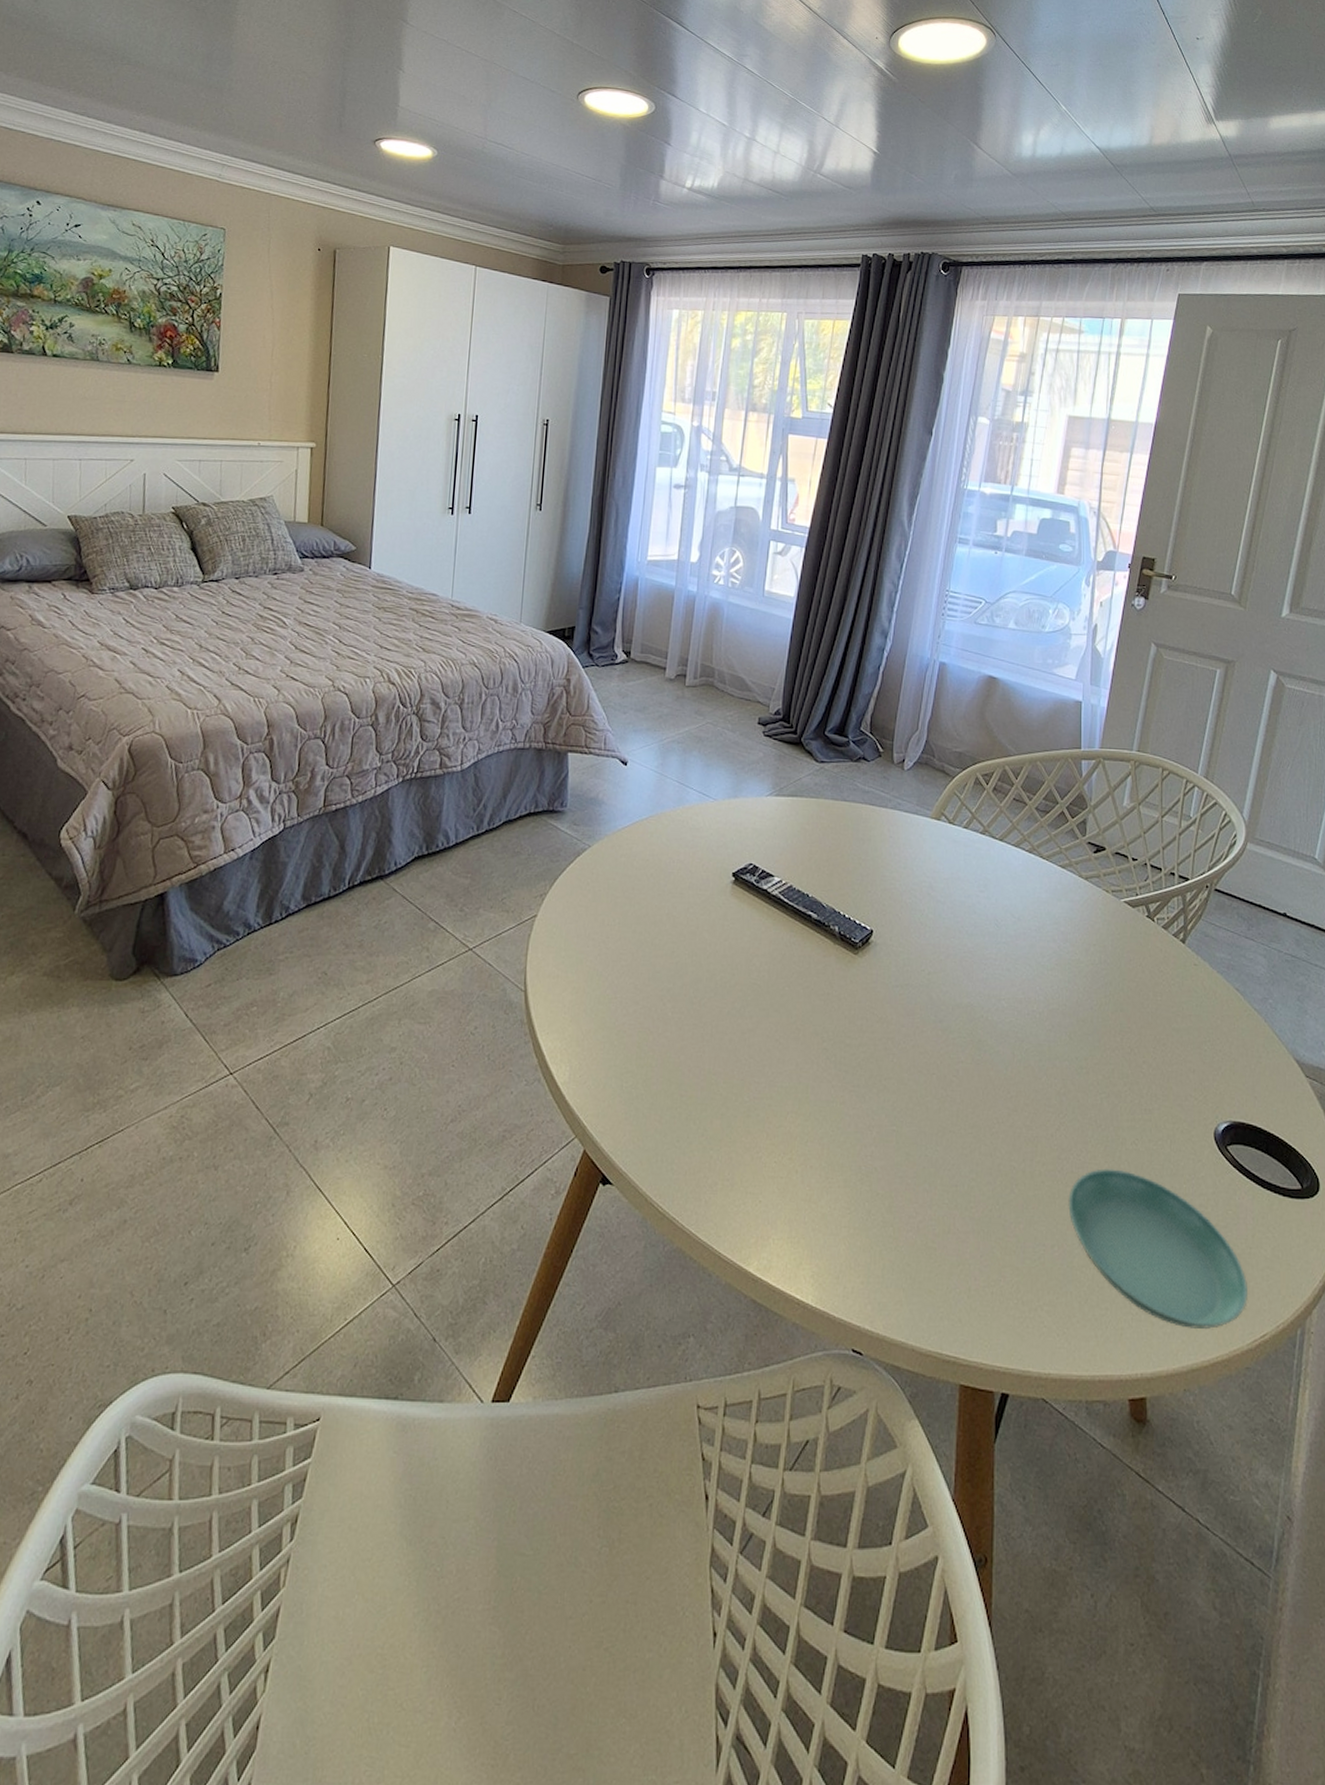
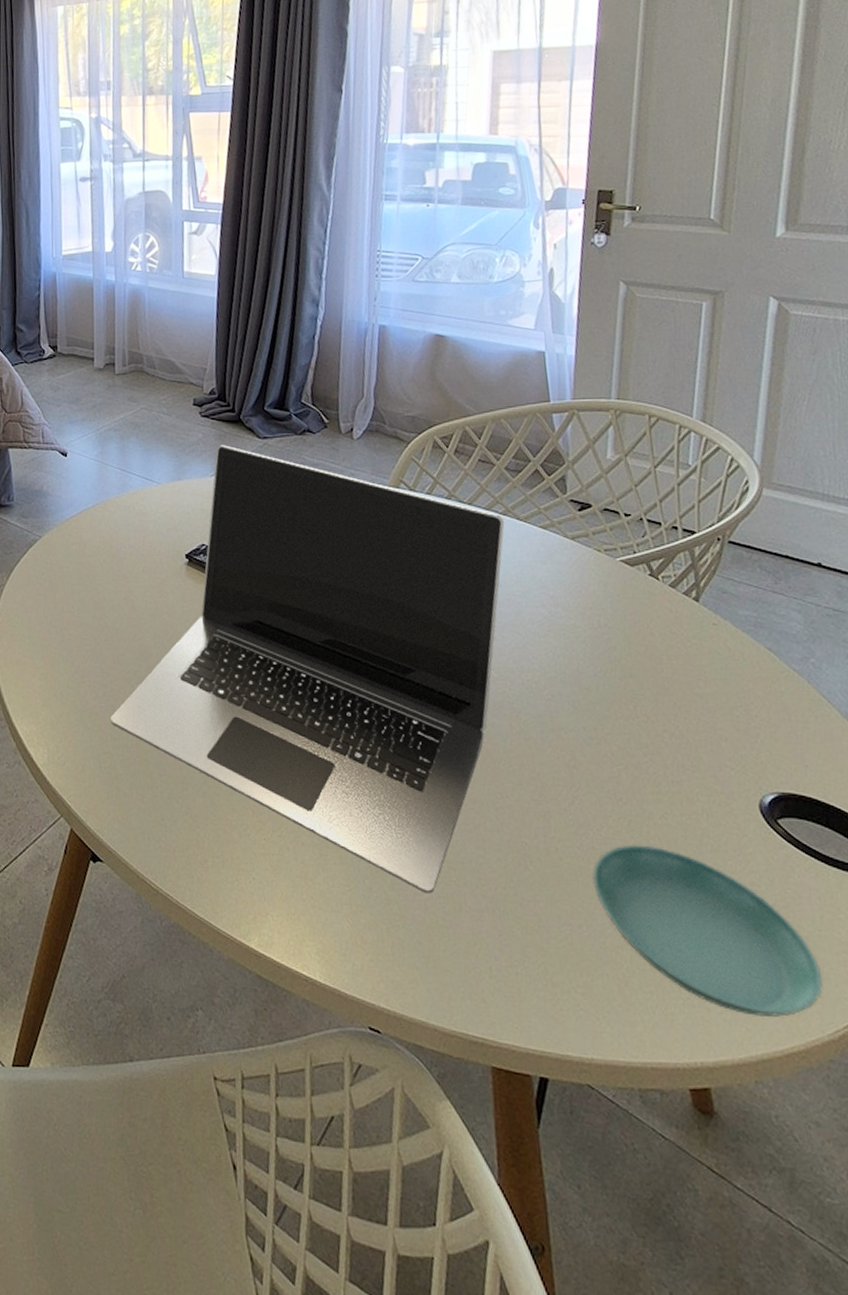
laptop: none [638,766,1030,1216] -> present [110,445,505,894]

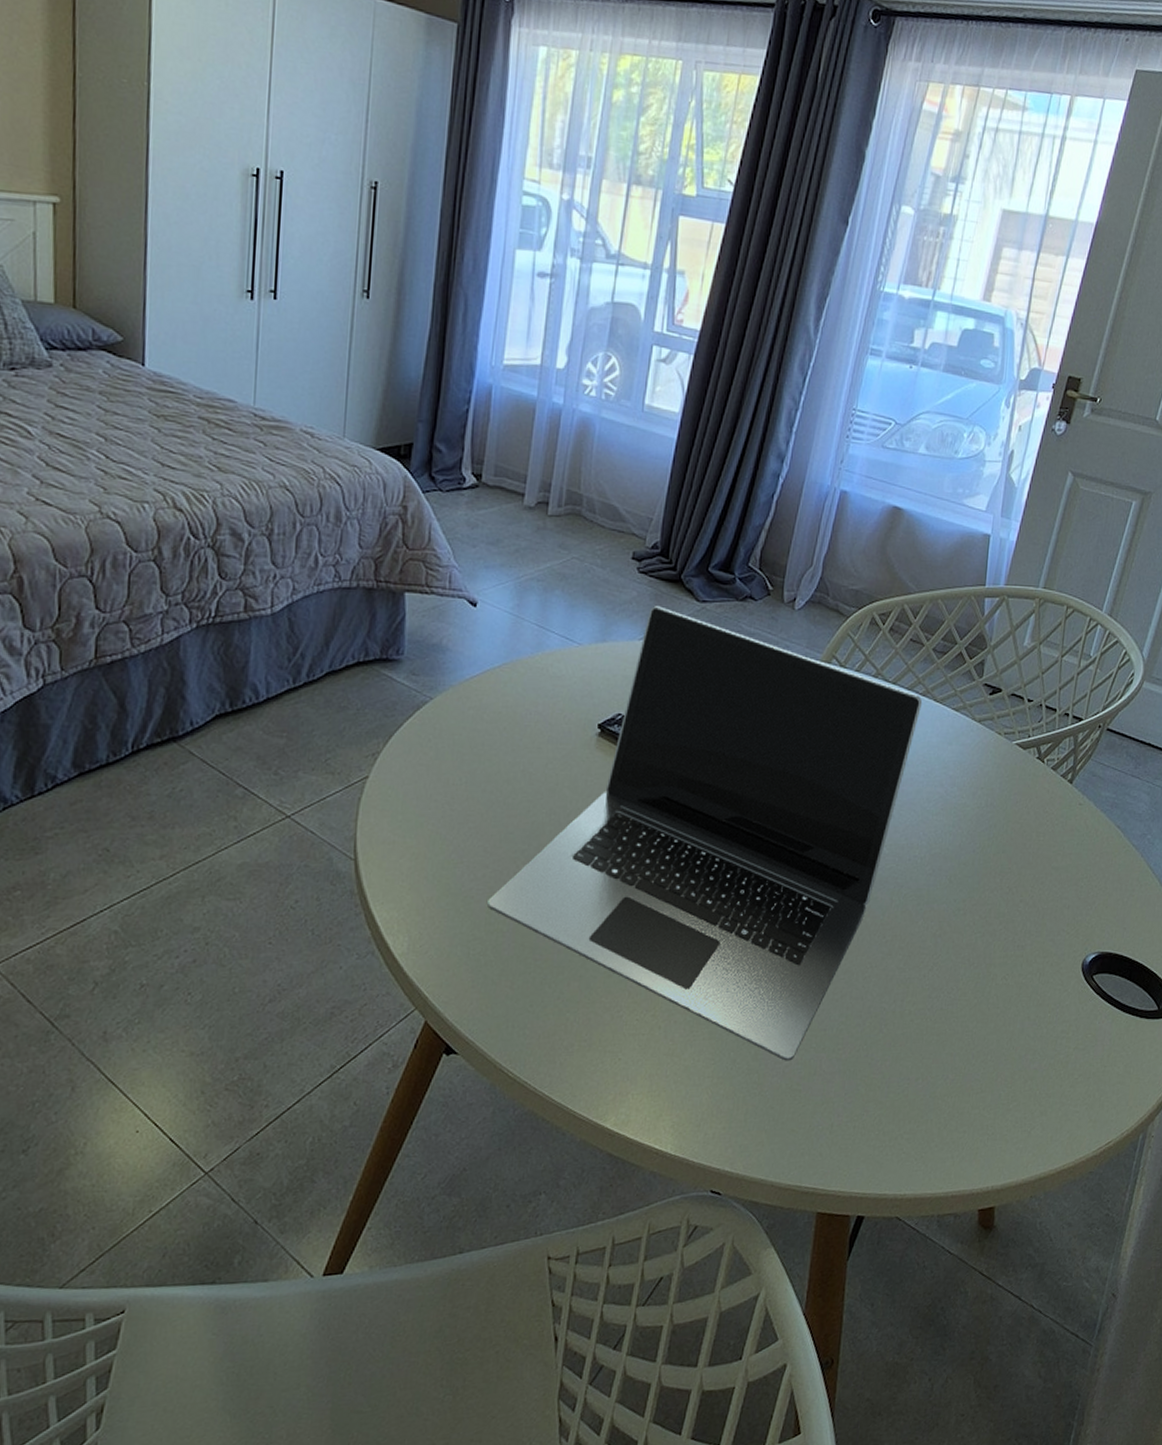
saucer: present [592,844,823,1017] -> none [935,1003,1099,1143]

